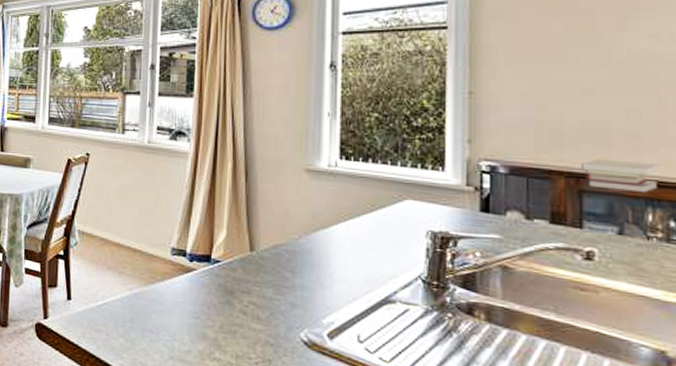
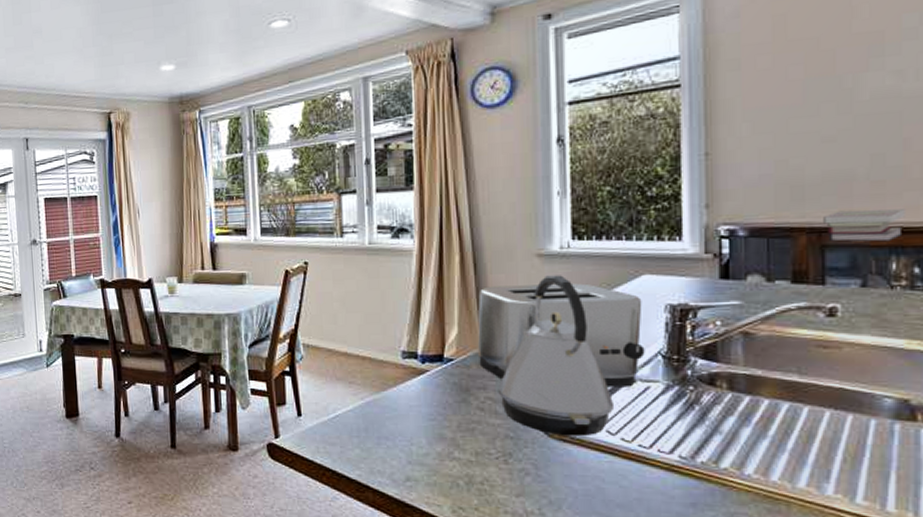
toaster: none [243,195,406,307] -> present [477,283,645,387]
kettle: none [261,190,373,352] -> present [498,275,613,437]

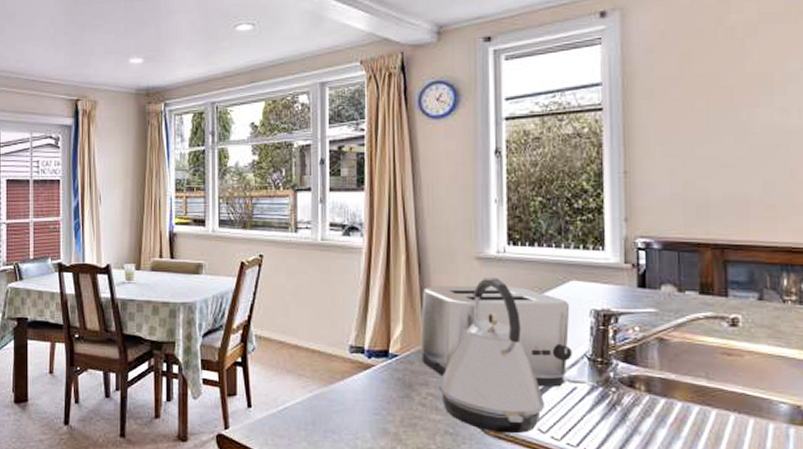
books: present [823,209,905,242] -> none [725,229,793,260]

